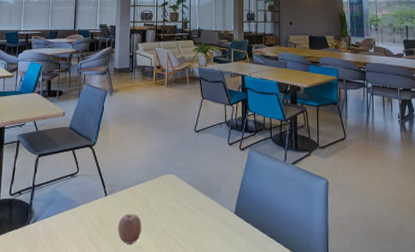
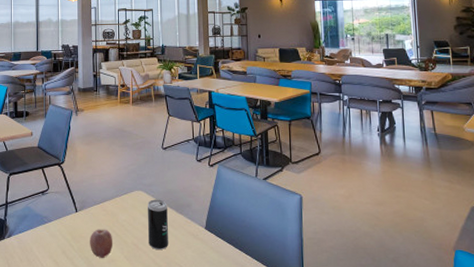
beverage can: none [177,183,198,235] -> present [147,199,168,249]

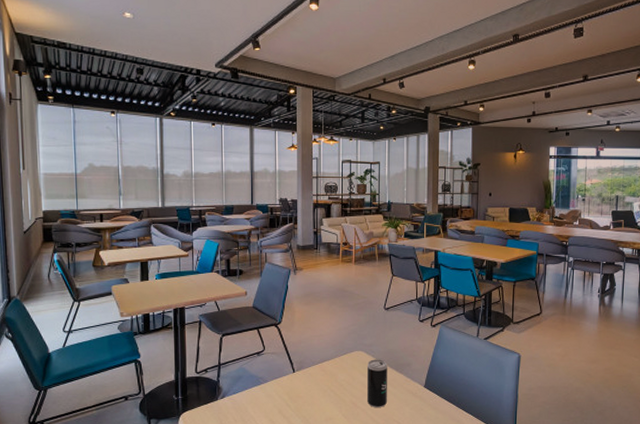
fruit: present [90,229,113,258] -> none [307,388,332,416]

